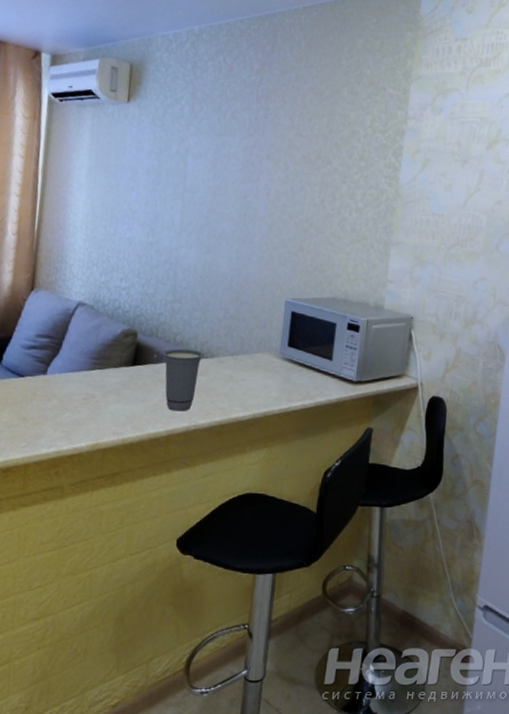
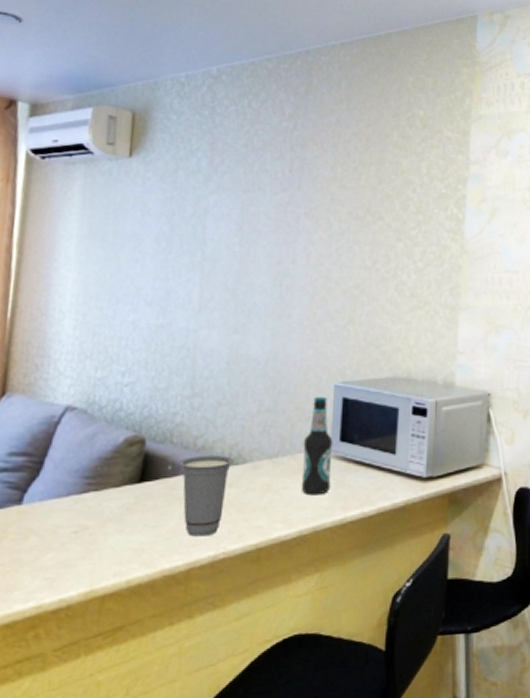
bottle: none [255,308,283,388] -> present [301,396,333,496]

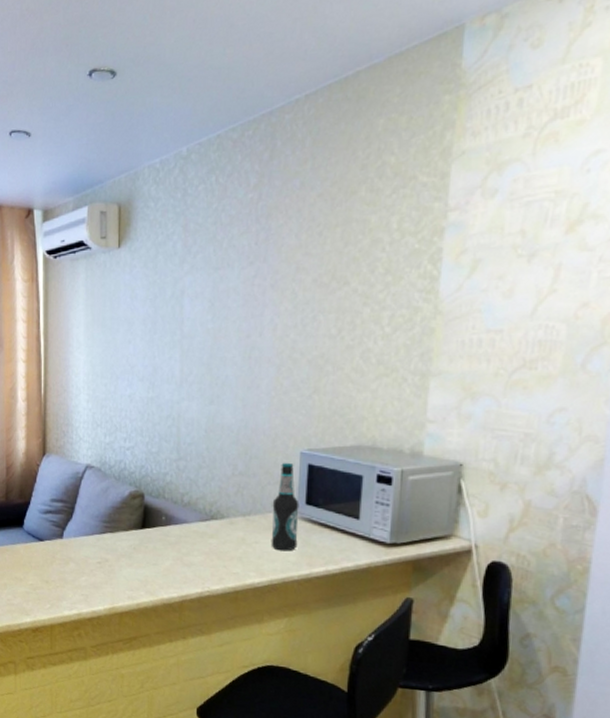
cup: present [179,456,234,537] -> none [171,510,213,576]

